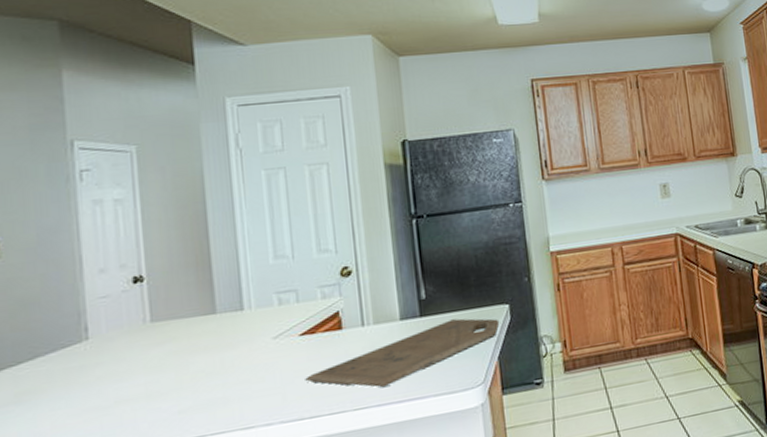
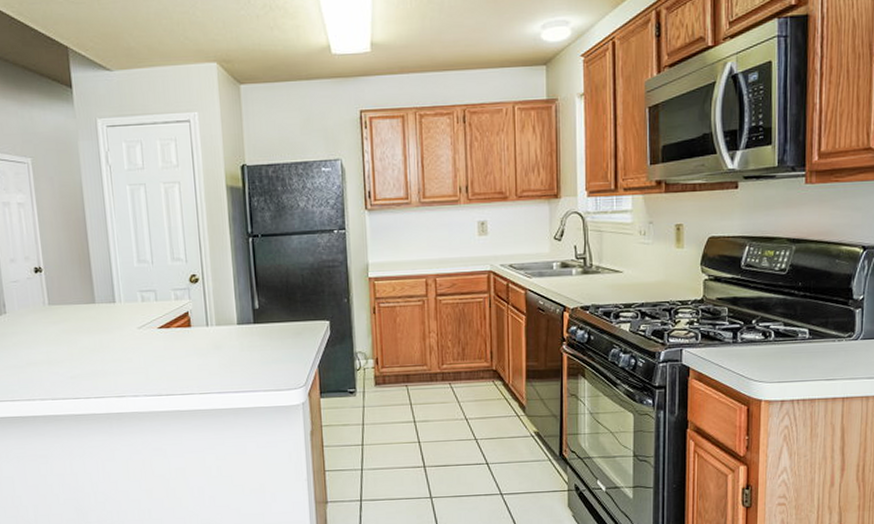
cutting board: present [305,318,500,388] -> none [162,328,321,379]

